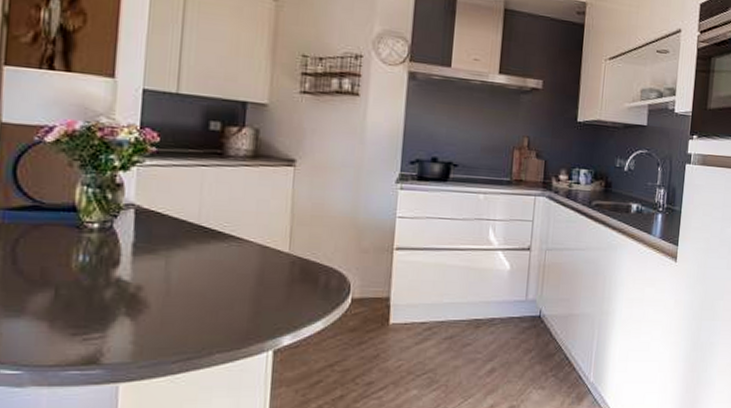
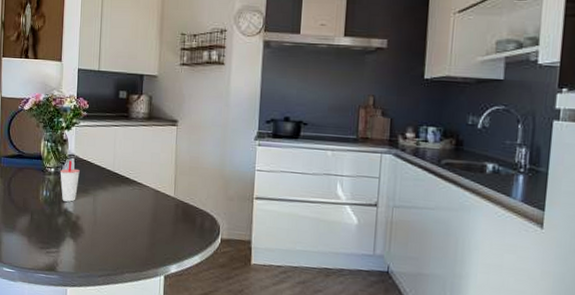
cup: none [109,212,144,268] -> present [60,160,80,202]

